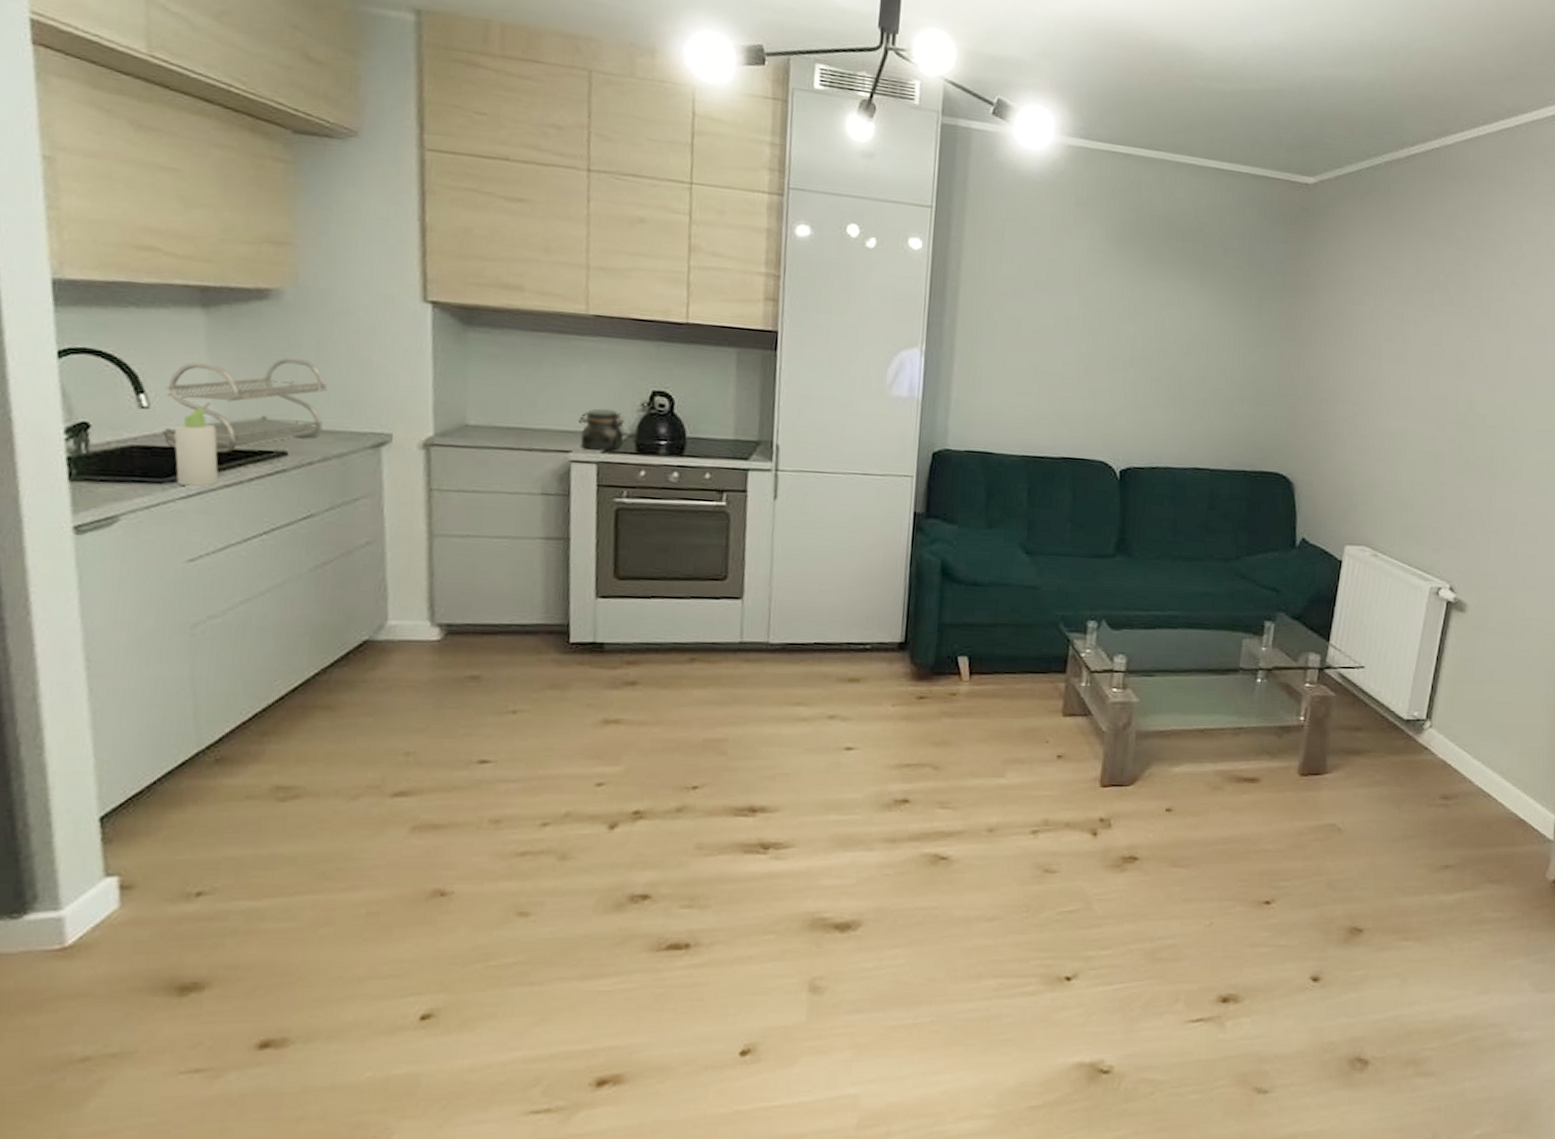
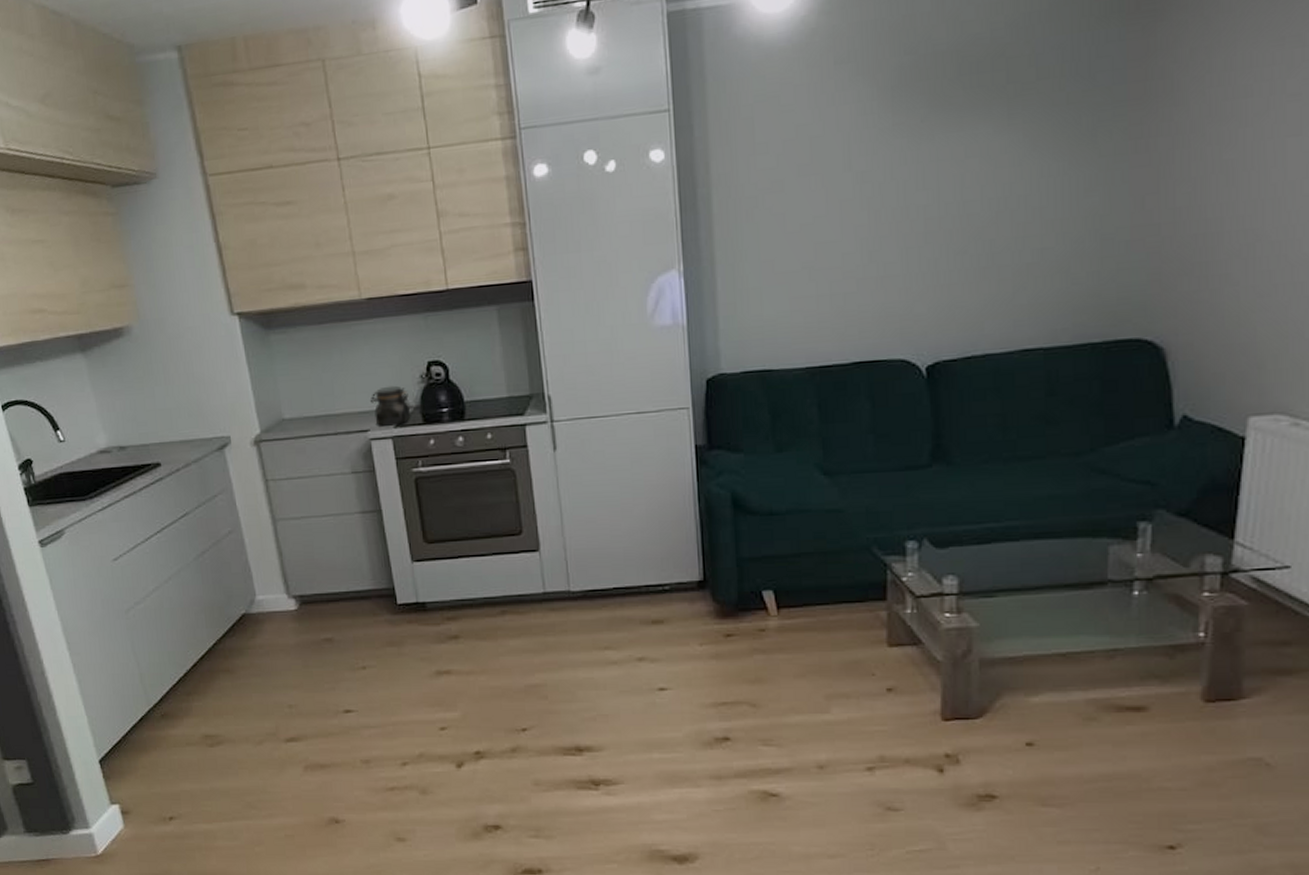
dish rack: present [161,357,328,454] -> none [72,382,181,472]
bottle: present [173,402,219,487] -> none [83,430,120,501]

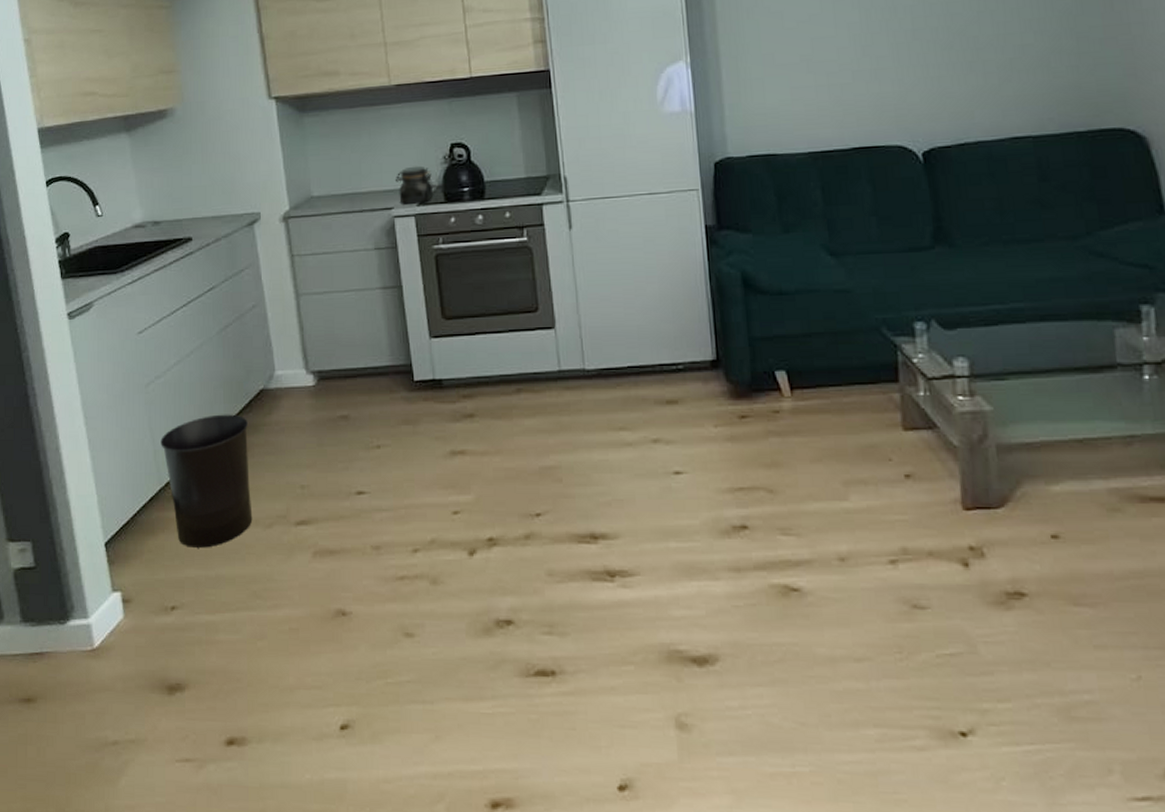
waste bin: none [145,638,243,764] -> present [161,414,253,548]

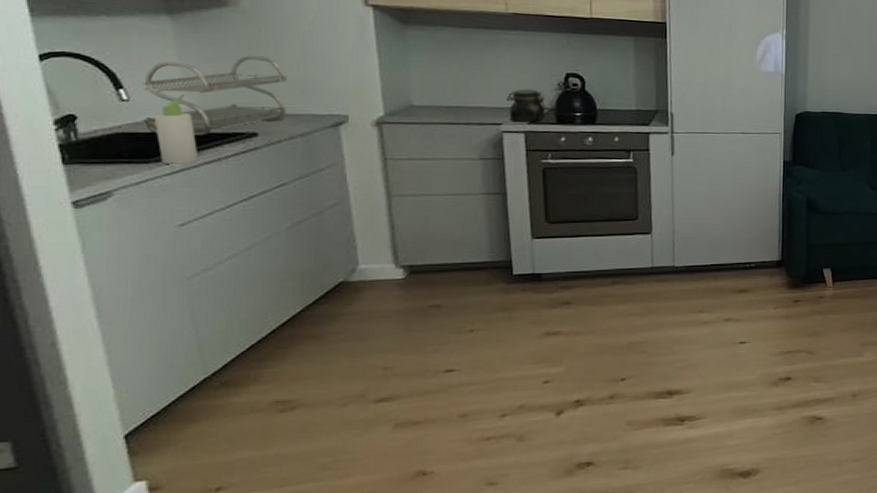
dish rack: none [111,161,213,246] -> present [142,55,288,137]
bottle: none [119,205,150,275] -> present [153,94,199,165]
waste bin: present [161,414,253,548] -> none [207,305,324,431]

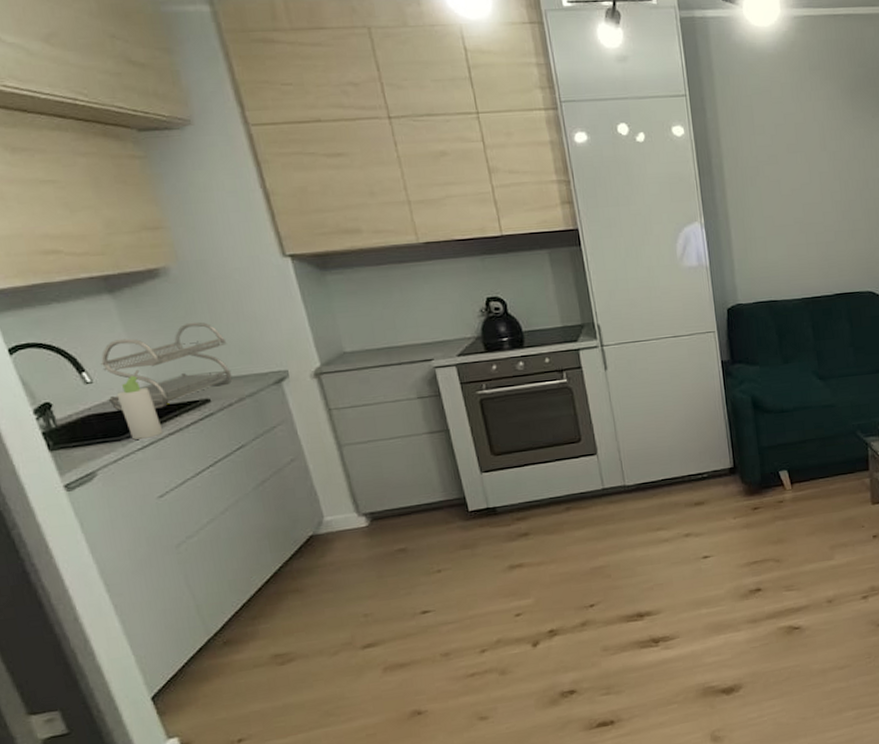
jar: present [505,88,547,122] -> none [432,319,474,356]

